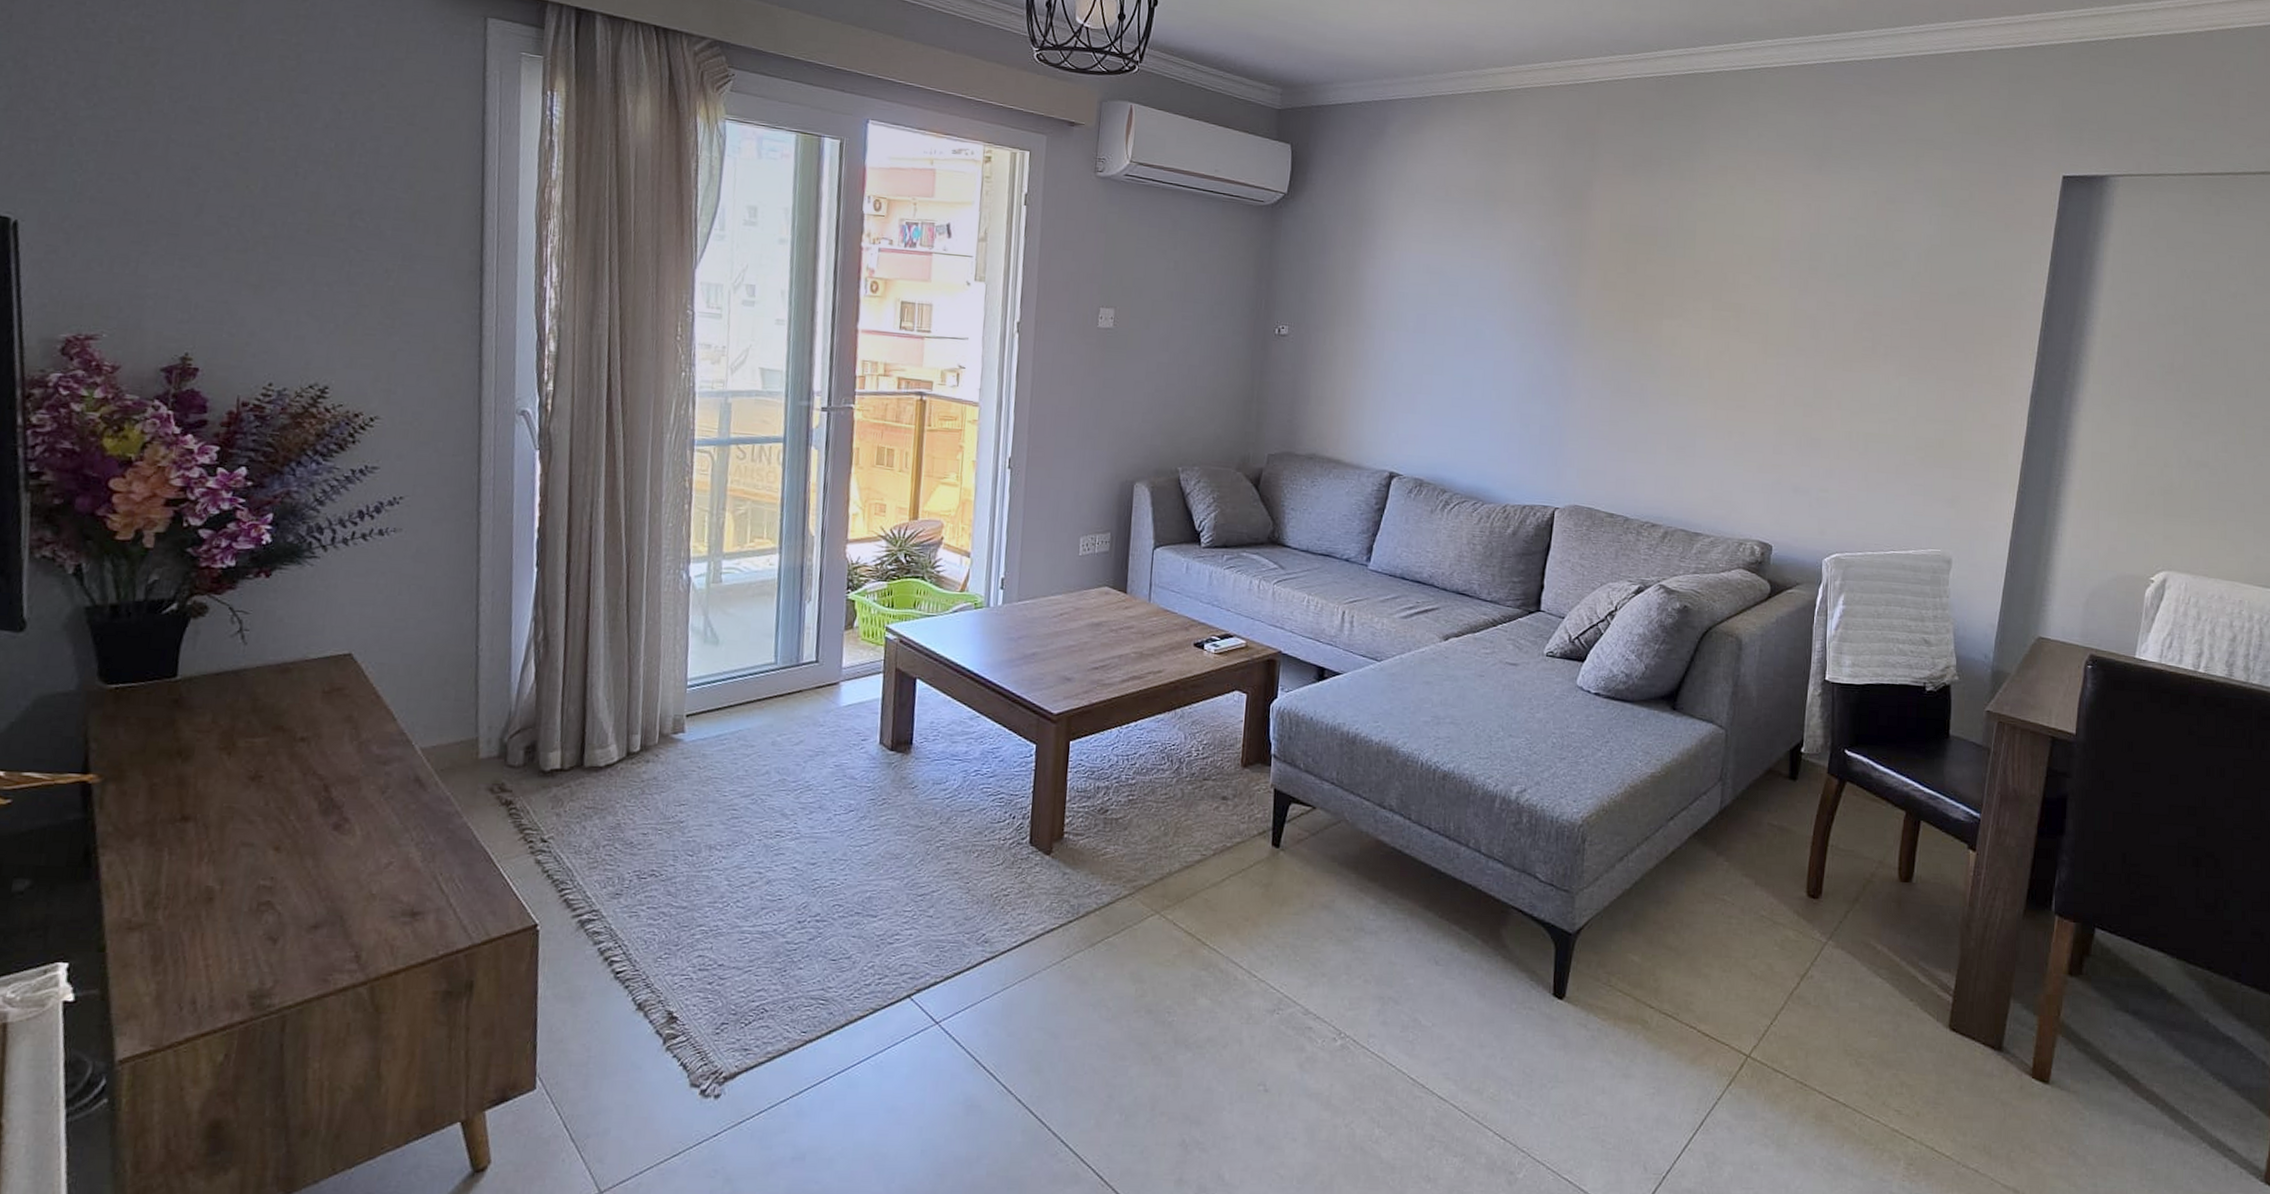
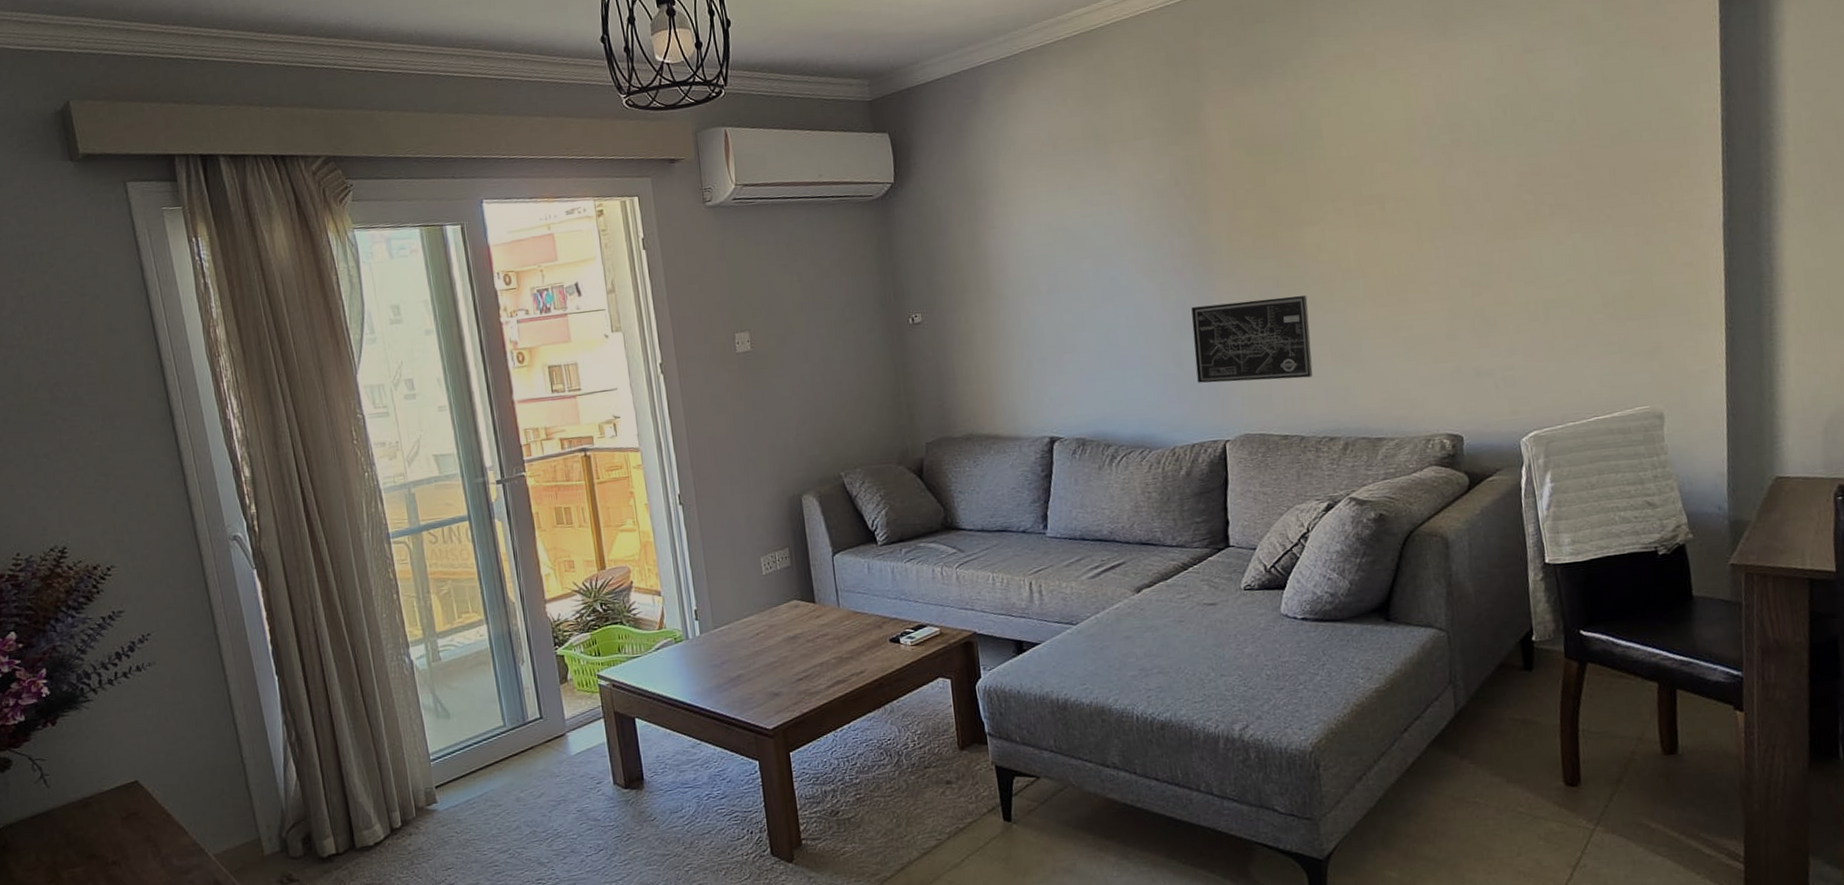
wall art: none [1540,374,1655,463] -> present [1191,295,1313,383]

